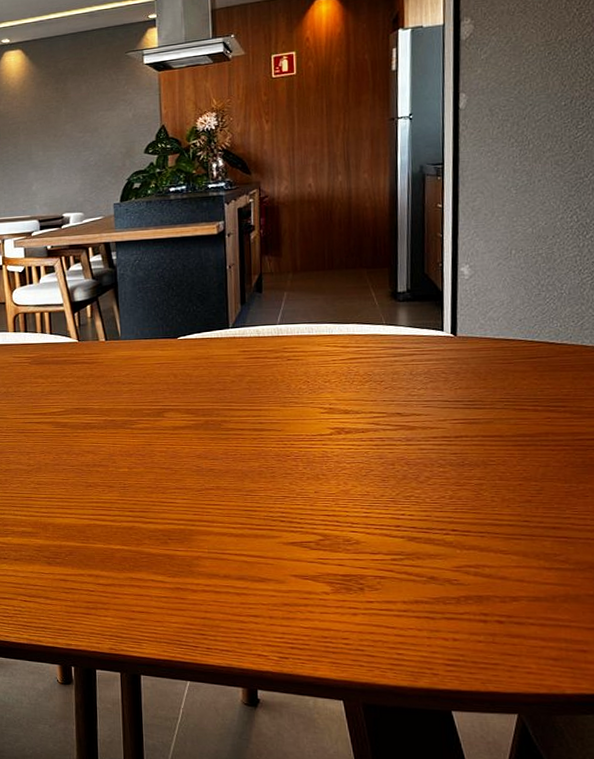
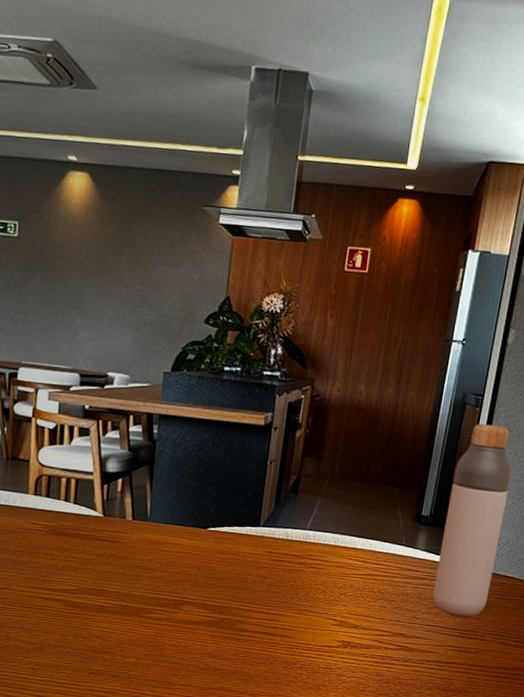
bottle: none [425,189,493,388] -> present [433,423,512,617]

